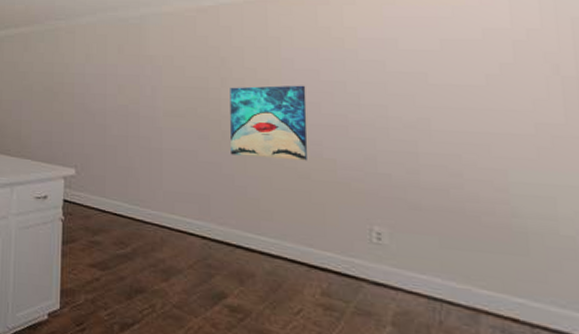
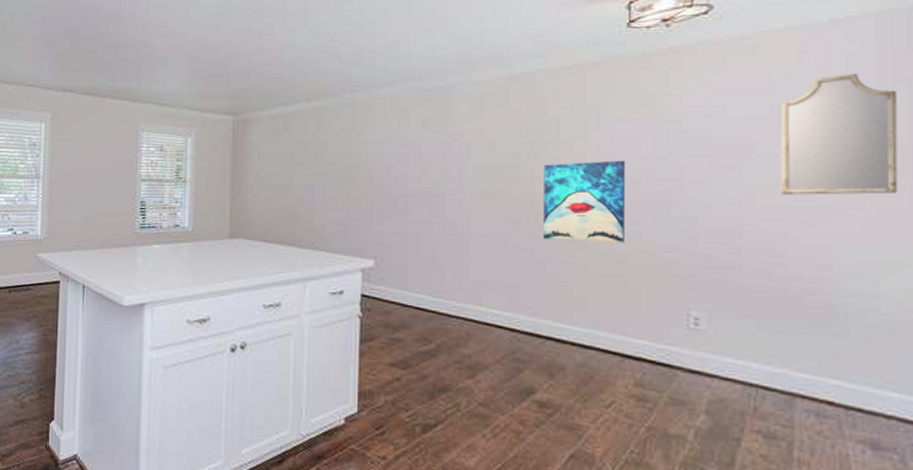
home mirror: none [450,11,569,123] -> present [780,72,898,195]

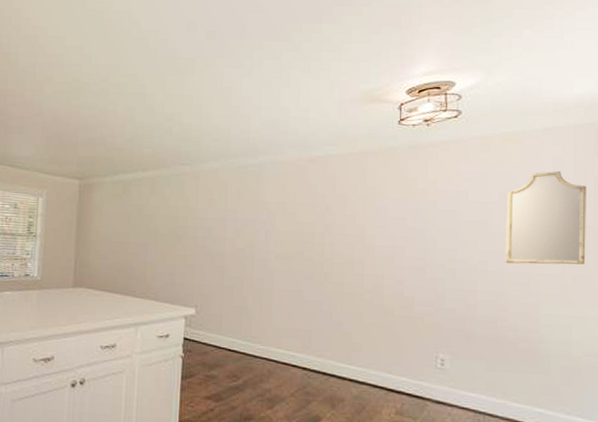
wall art: present [544,160,626,243] -> none [330,231,394,299]

